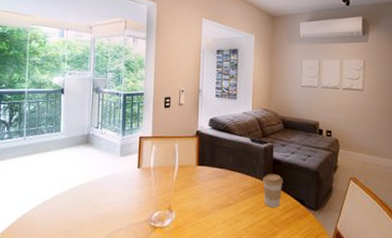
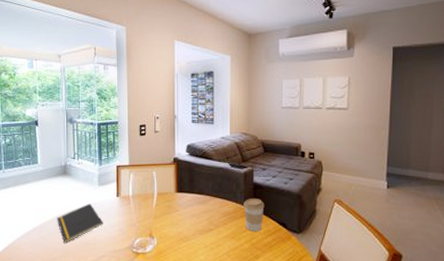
notepad: none [75,174,123,215] -> present [57,203,103,243]

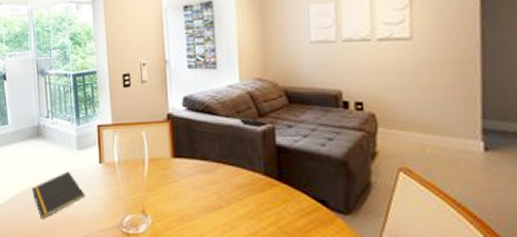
coffee cup: present [244,199,265,232] -> none [264,166,294,211]

